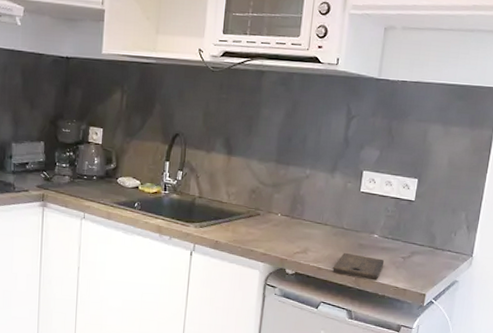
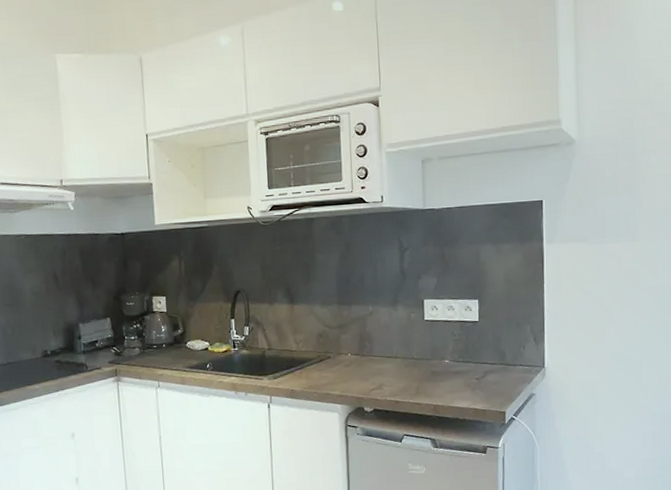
cutting board: present [332,252,385,281] -> none [410,382,460,406]

